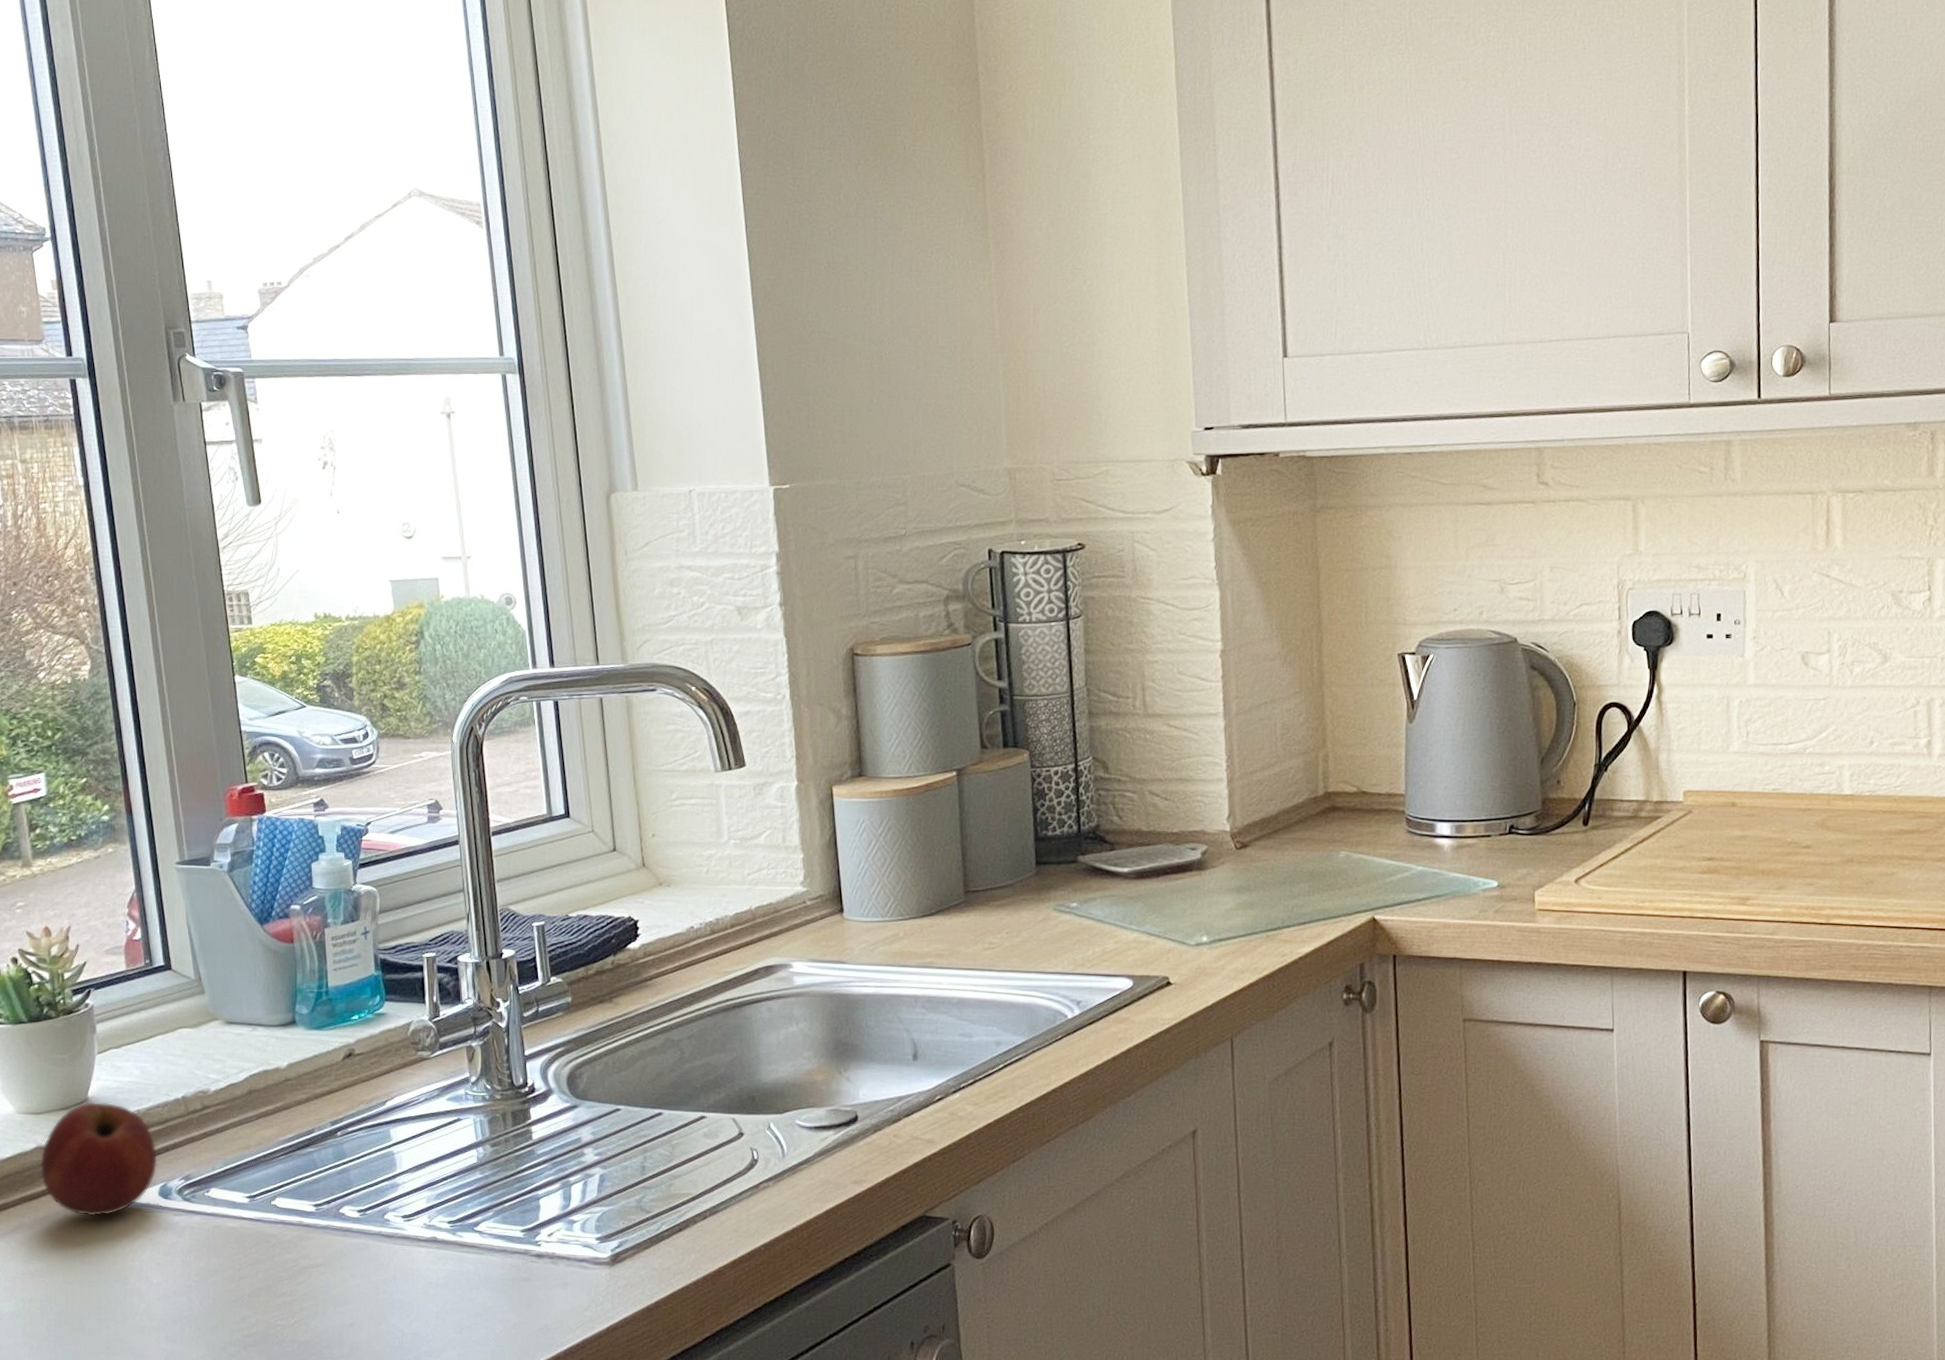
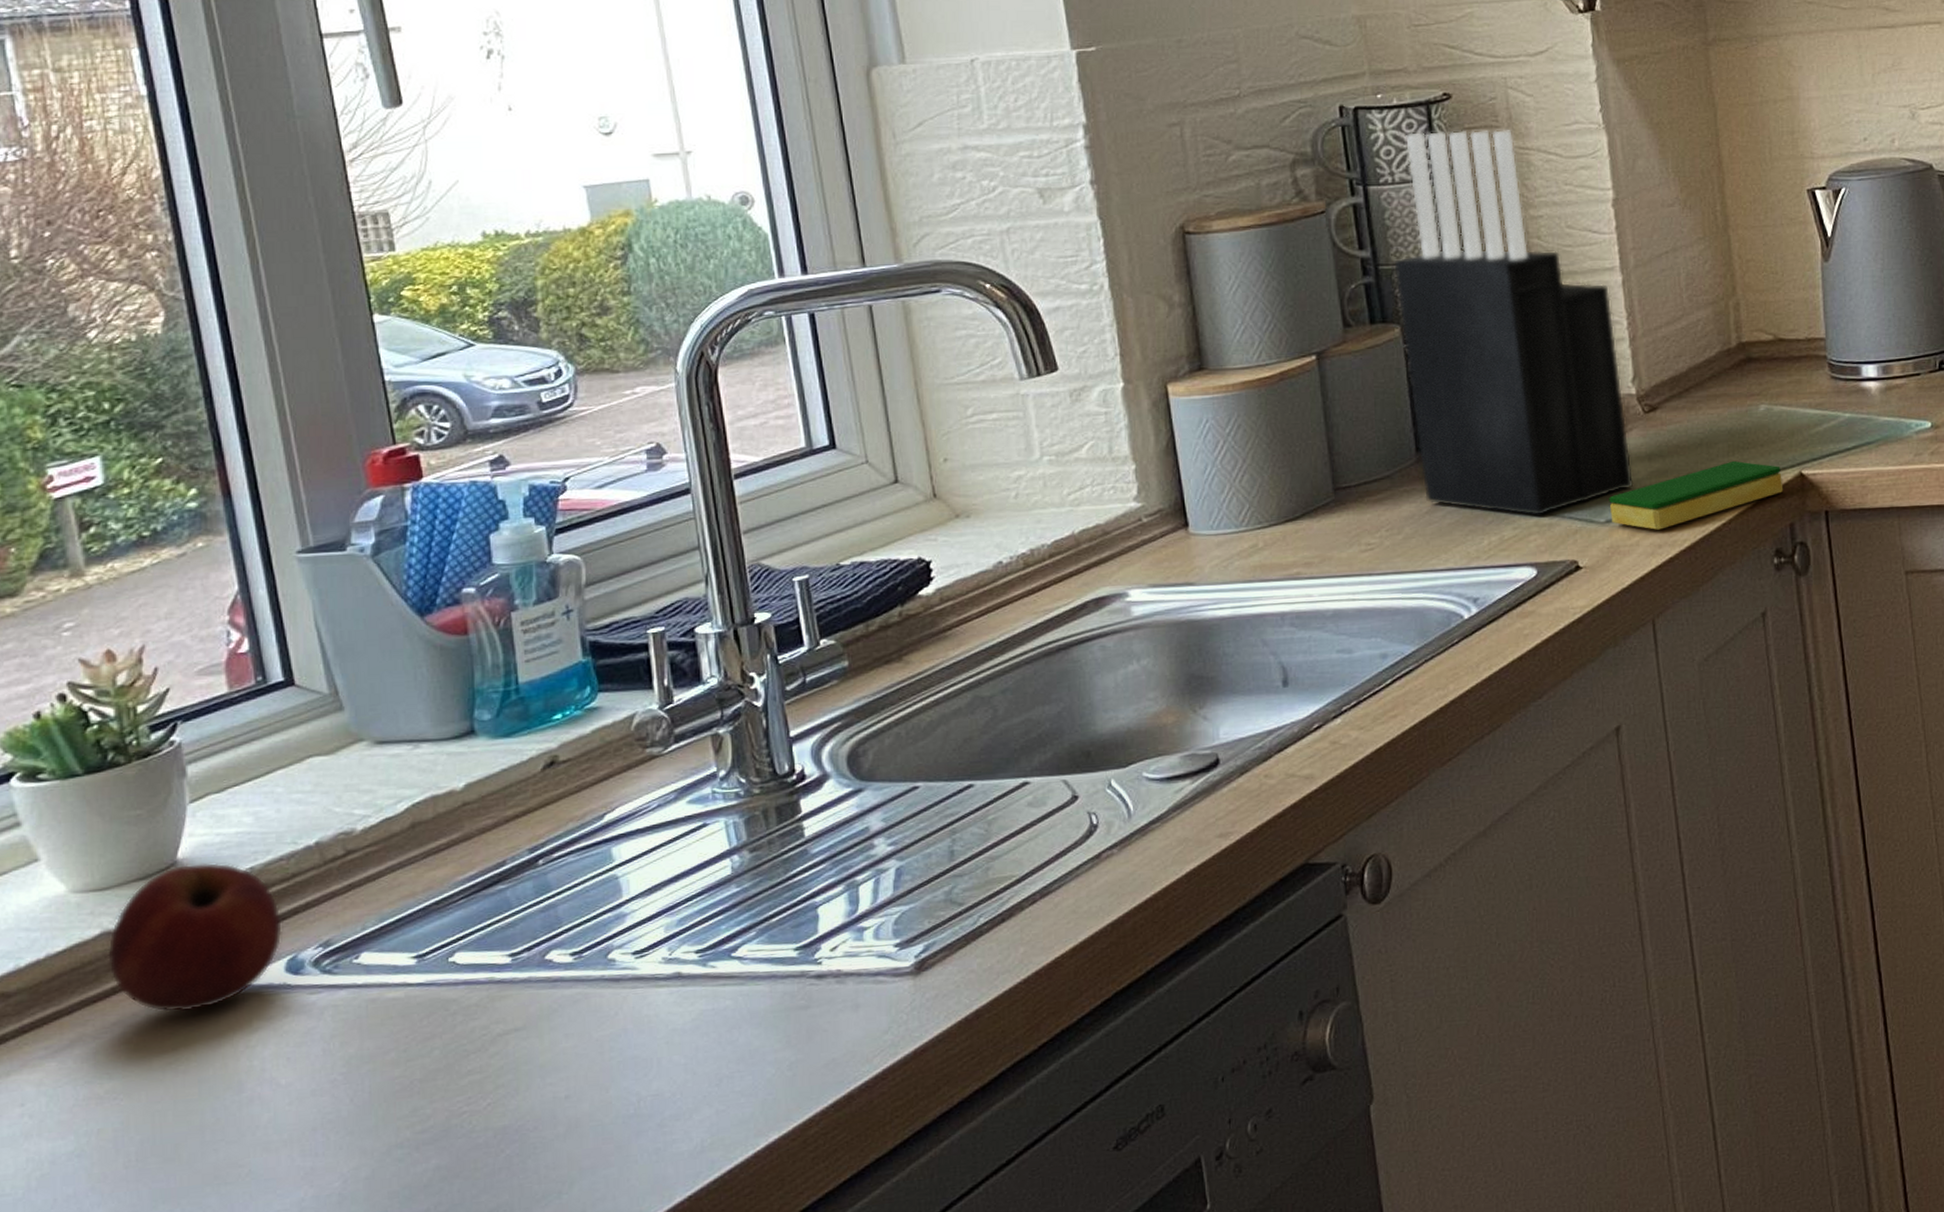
knife block: none [1026,576,1223,934] -> present [1394,129,1634,517]
dish sponge: none [1199,900,1357,957] -> present [1609,460,1784,530]

